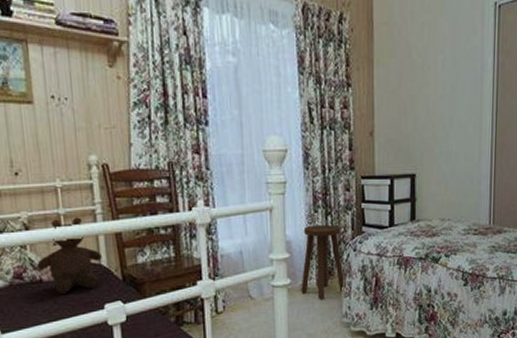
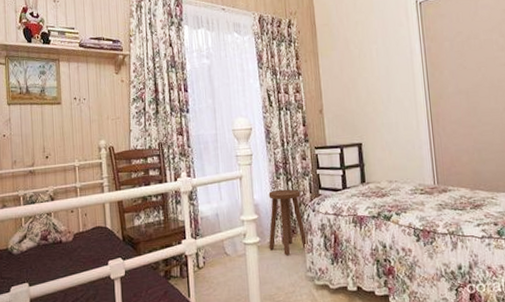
teddy bear: present [37,217,102,295] -> none [58,189,107,253]

